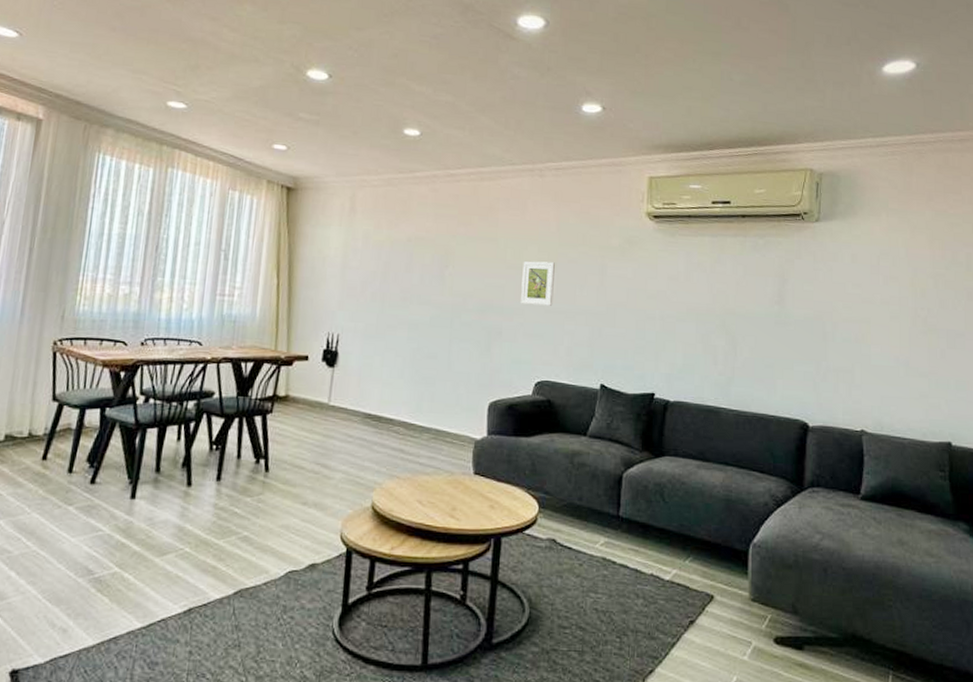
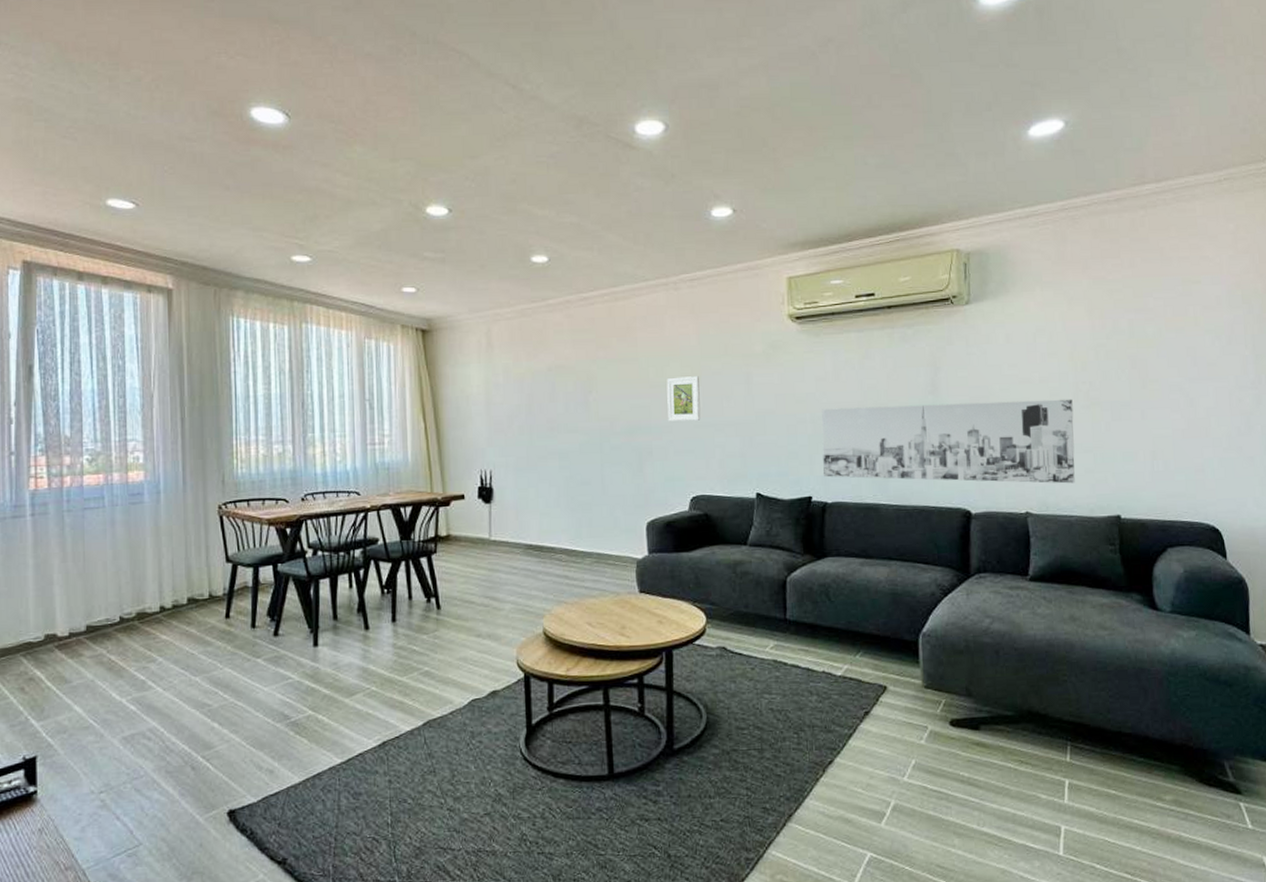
wall art: none [668,307,911,406] -> present [822,399,1075,484]

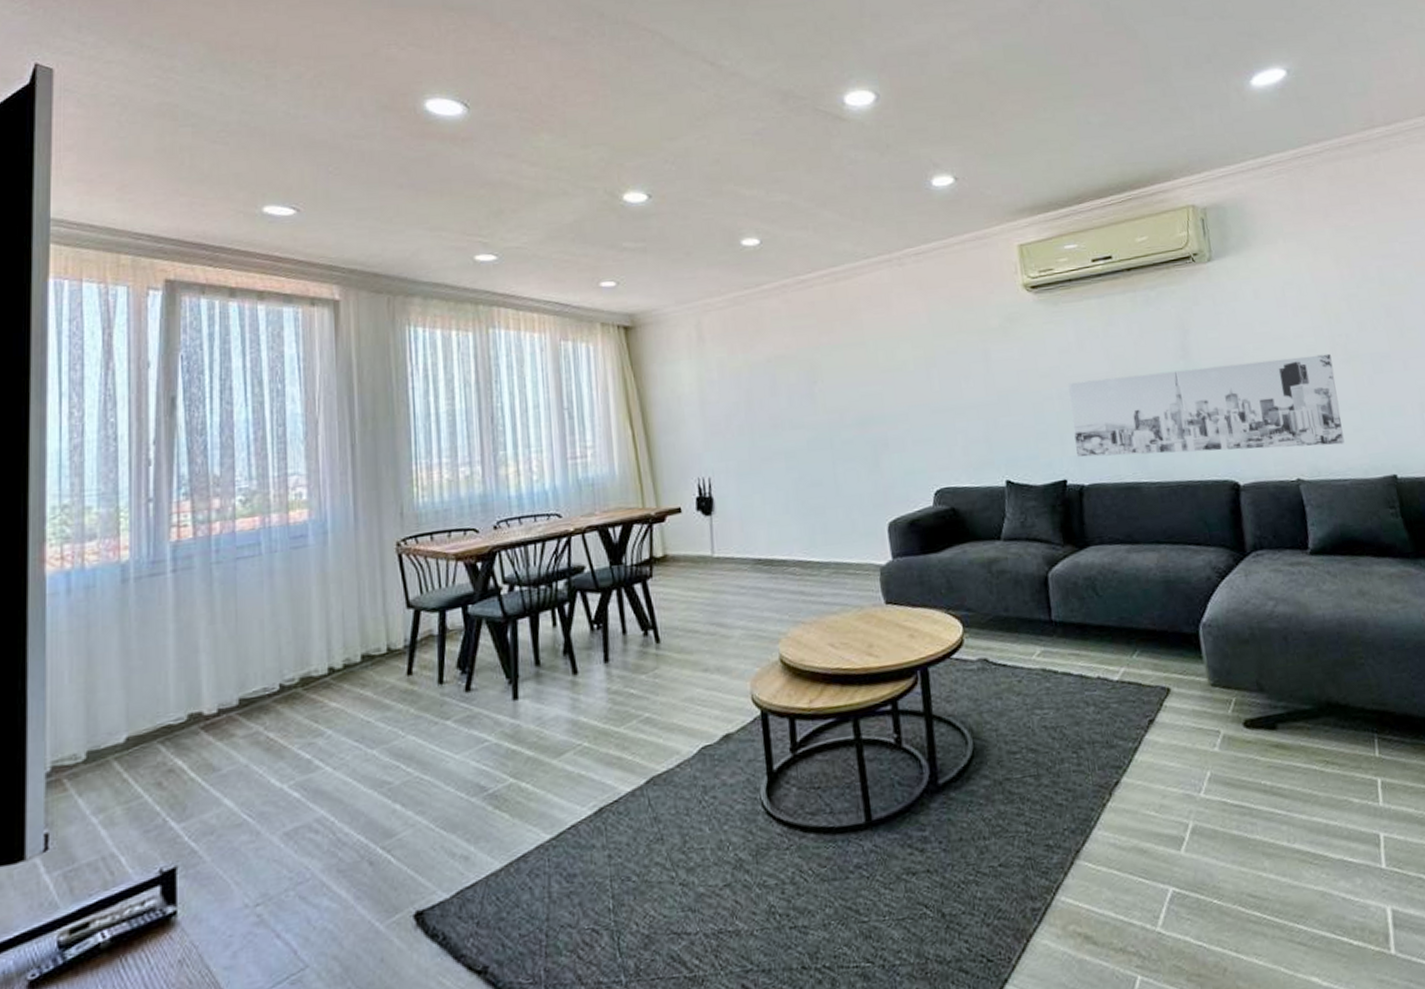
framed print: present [666,376,701,422] -> none [898,357,939,409]

